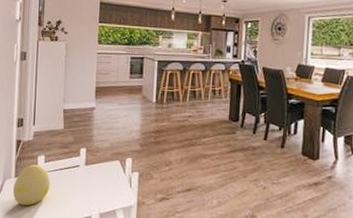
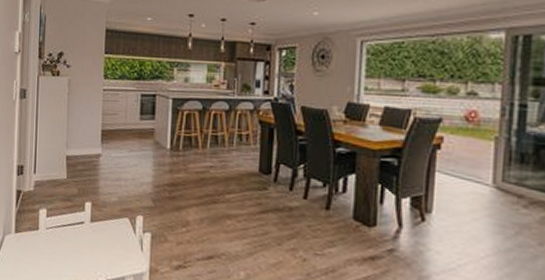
decorative egg: present [13,164,50,206] -> none [13,218,53,266]

